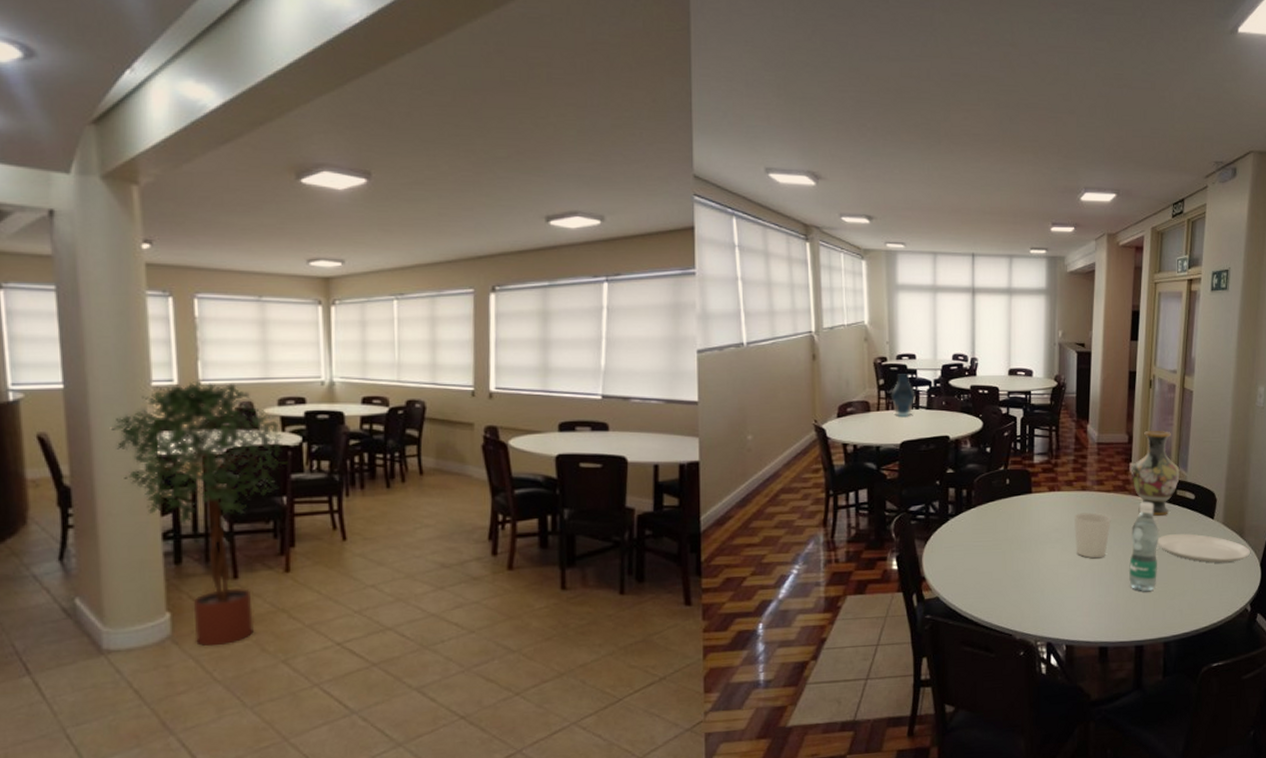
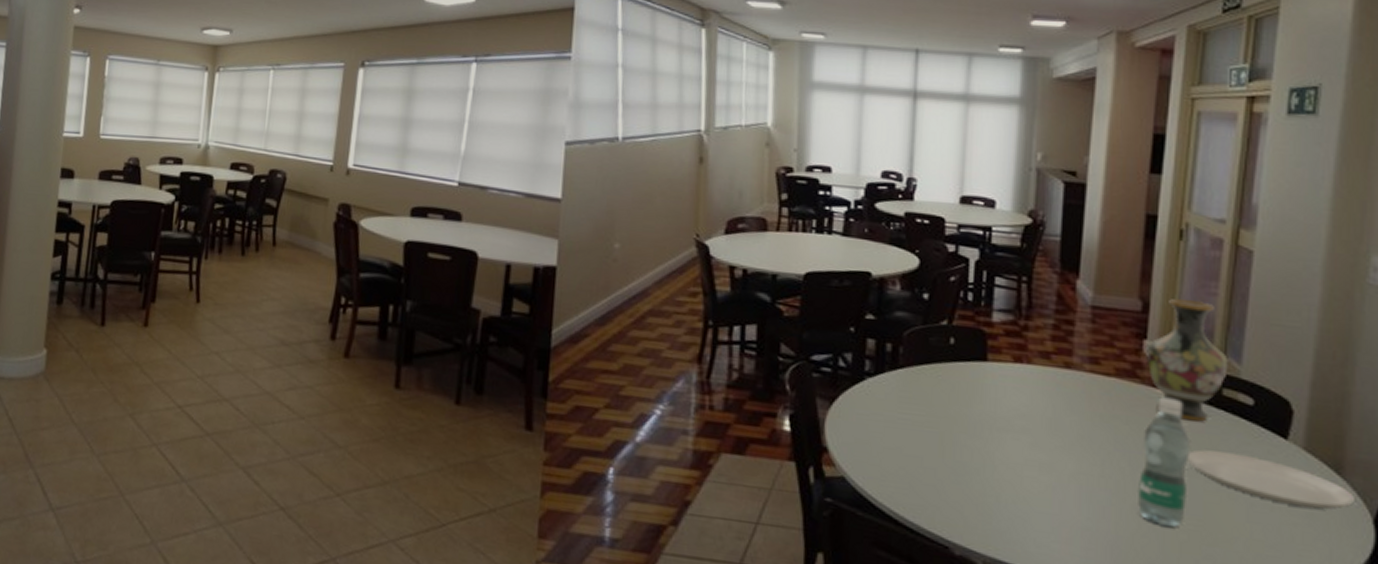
potted tree: present [112,381,288,646] -> none [27,135,160,390]
vase: present [892,374,916,418] -> none [796,189,828,243]
dixie cup: present [1074,512,1111,559] -> none [1051,398,1111,466]

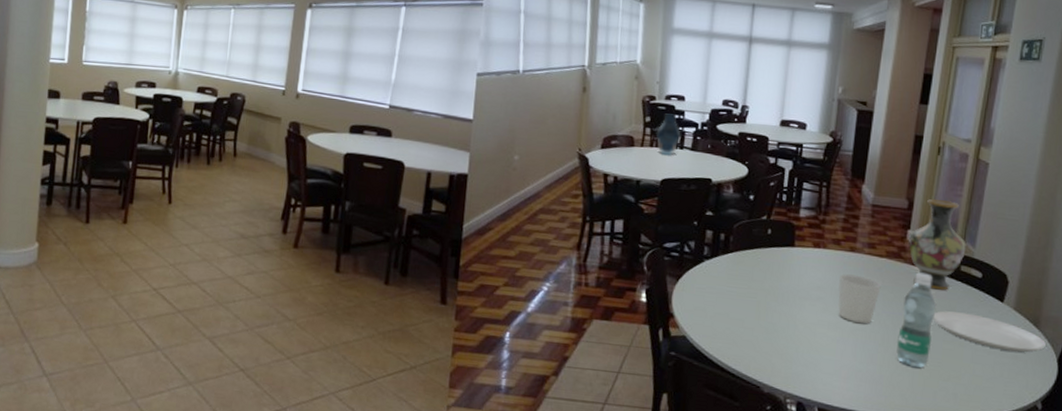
vase: none [796,189,828,243] -> present [657,113,681,156]
dixie cup: none [1051,398,1111,466] -> present [838,274,881,324]

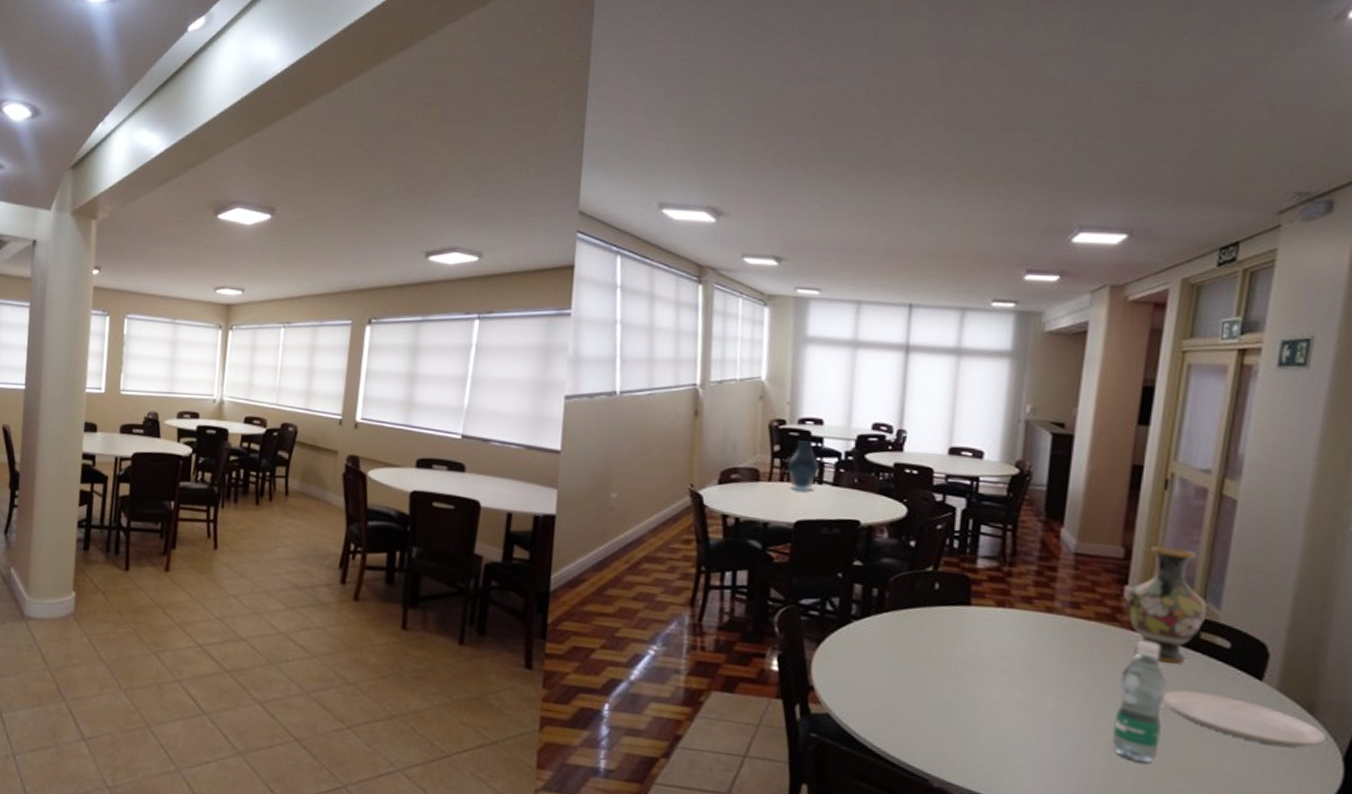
dixie cup: present [838,274,881,324] -> none [1031,640,1090,705]

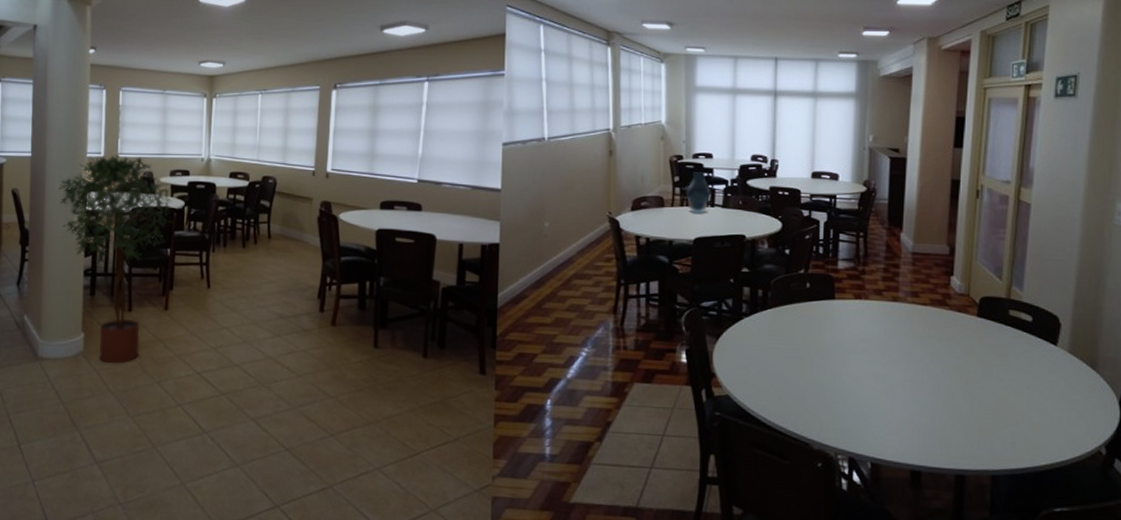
potted tree: none [53,391,179,630] -> present [58,154,173,364]
bottle: present [1112,640,1168,763] -> none [947,319,987,417]
vase: present [1127,545,1208,664] -> none [953,243,1013,336]
plate: present [1162,690,1327,747] -> none [984,357,1107,397]

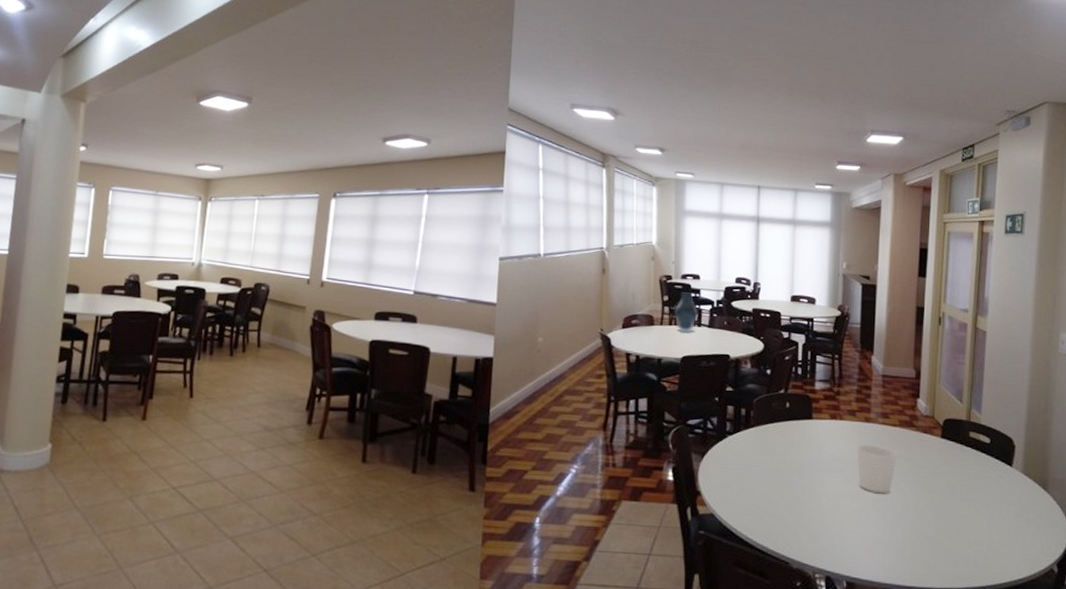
potted tree: present [58,154,173,364] -> none [35,255,158,478]
dixie cup: none [883,324,928,375] -> present [857,444,897,494]

